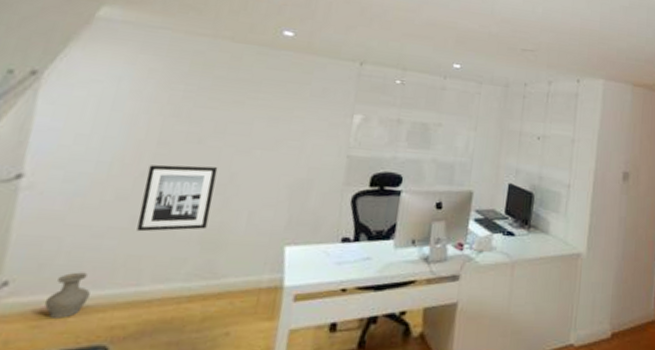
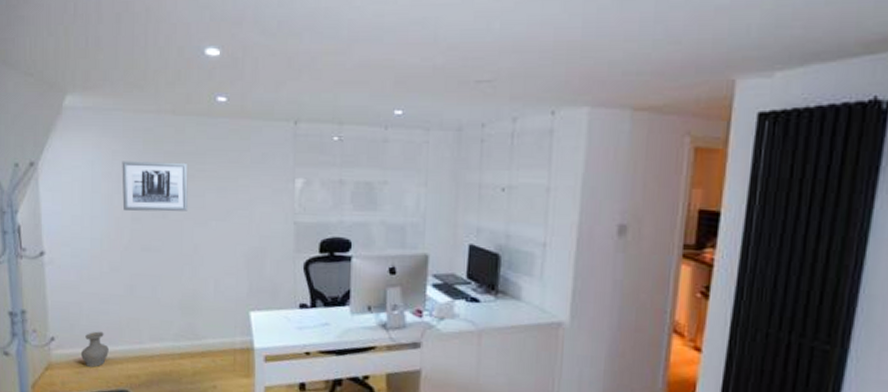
wall art: present [136,164,218,232] -> none [129,239,183,299]
wall art: none [149,80,239,138] -> present [122,161,188,212]

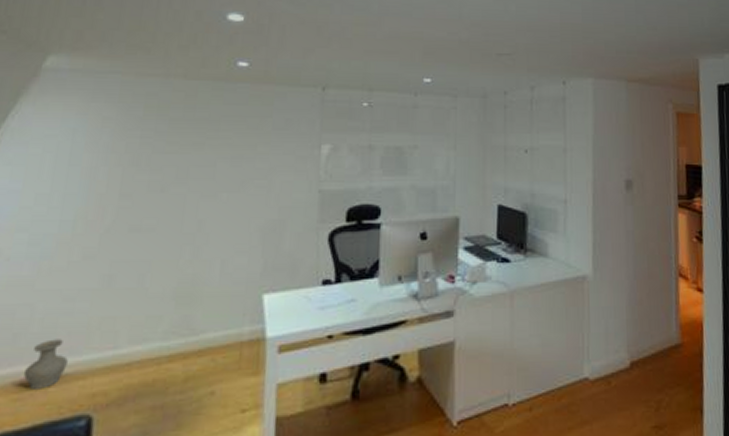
wall art: present [122,161,188,212] -> none [109,128,198,186]

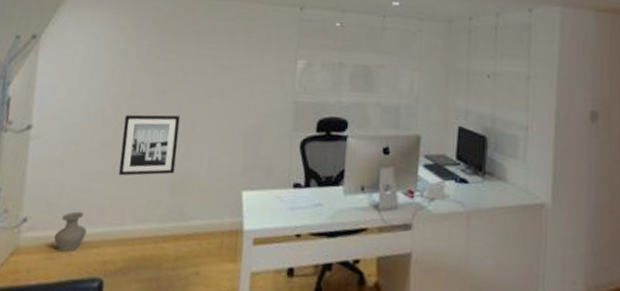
wall art: none [108,216,184,291] -> present [119,114,181,176]

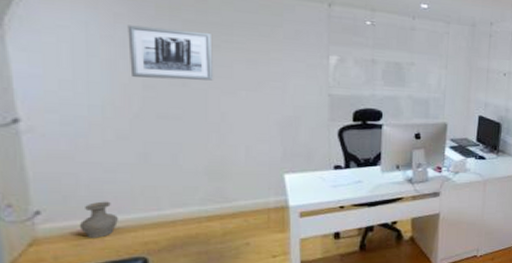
wall art: present [119,114,181,176] -> none [141,106,209,166]
wall art: none [123,37,193,88] -> present [127,25,213,81]

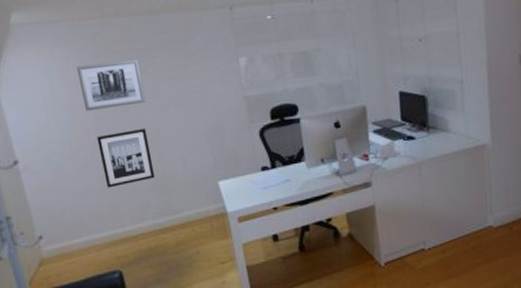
vase: present [79,201,118,238] -> none [69,223,96,256]
wall art: none [141,106,209,166] -> present [96,128,155,188]

